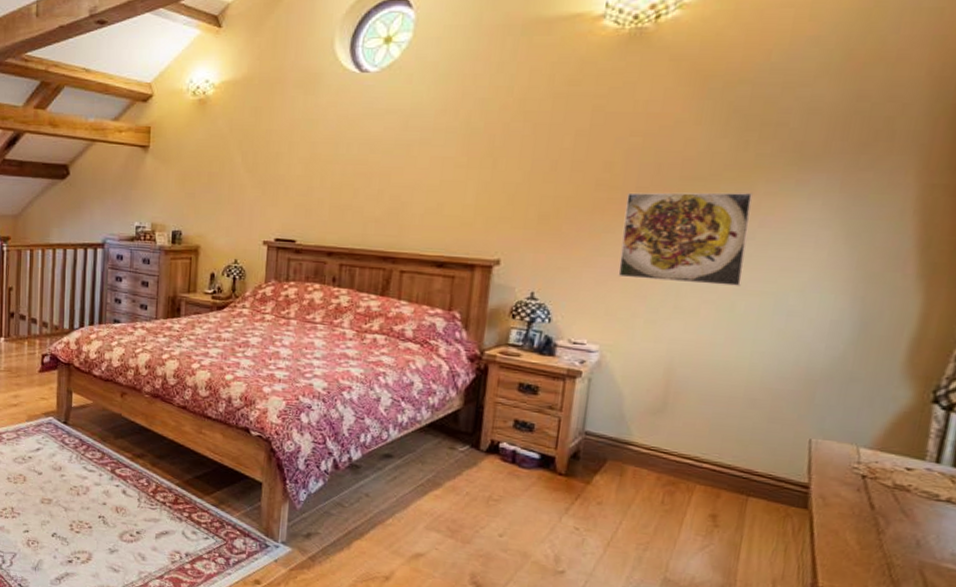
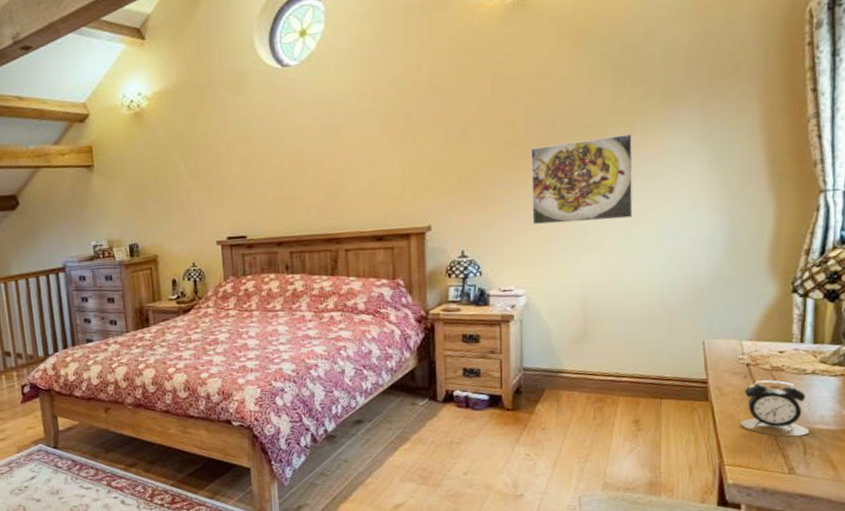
alarm clock: none [844,497,936,573] -> present [740,380,809,437]

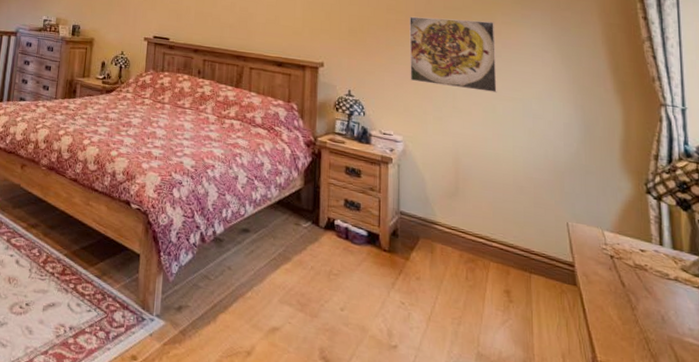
alarm clock: present [740,380,809,437] -> none [610,275,680,347]

